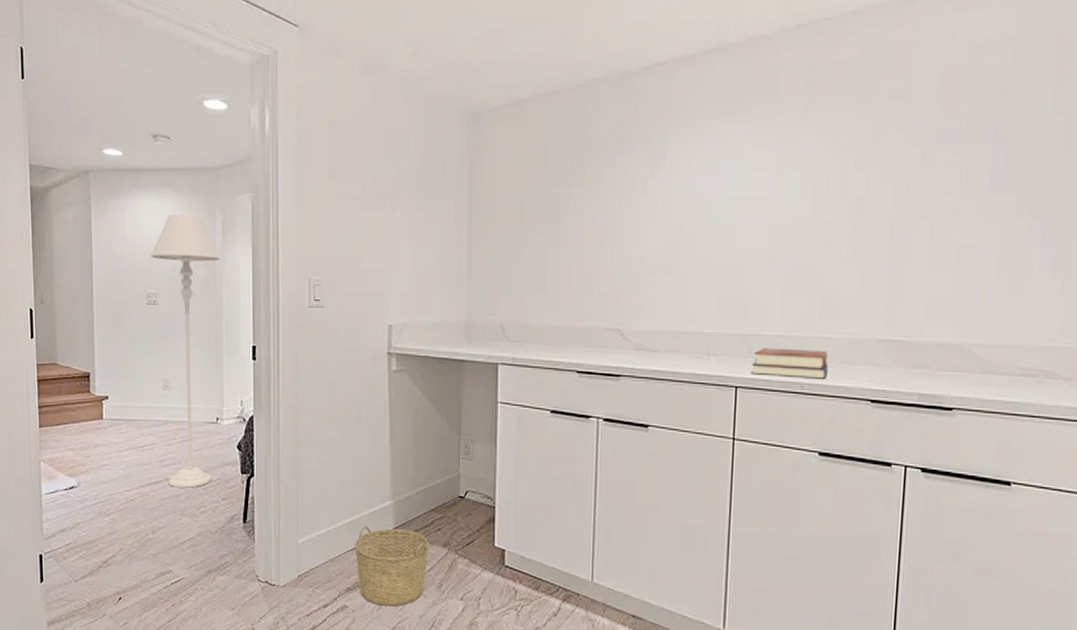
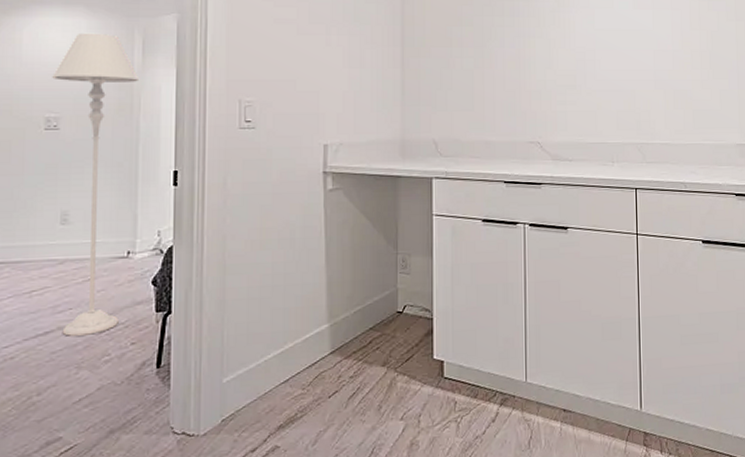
basket: present [354,526,430,607] -> none [287,352,368,440]
books: present [750,348,829,379] -> none [646,154,704,179]

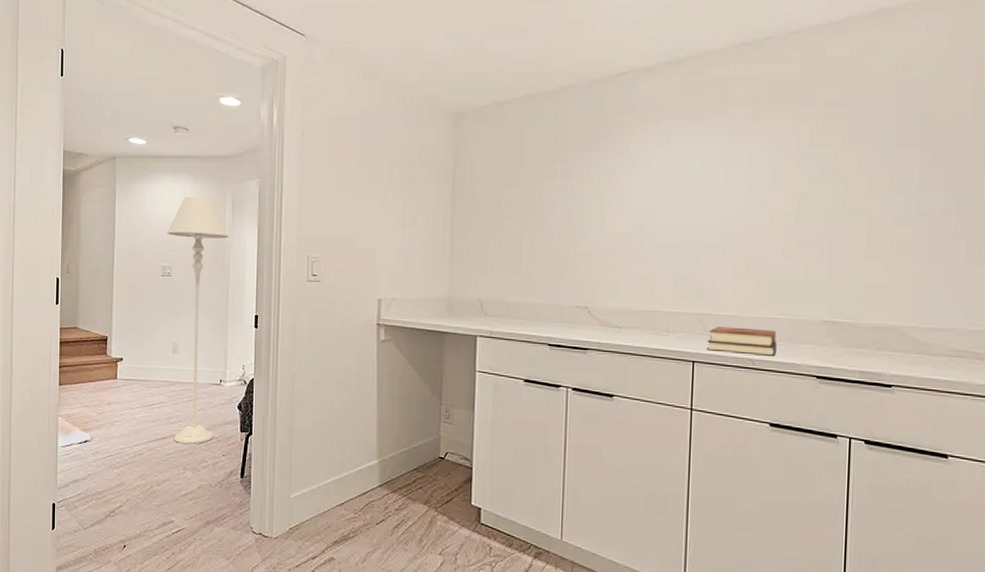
books: none [646,154,704,179] -> present [706,326,778,356]

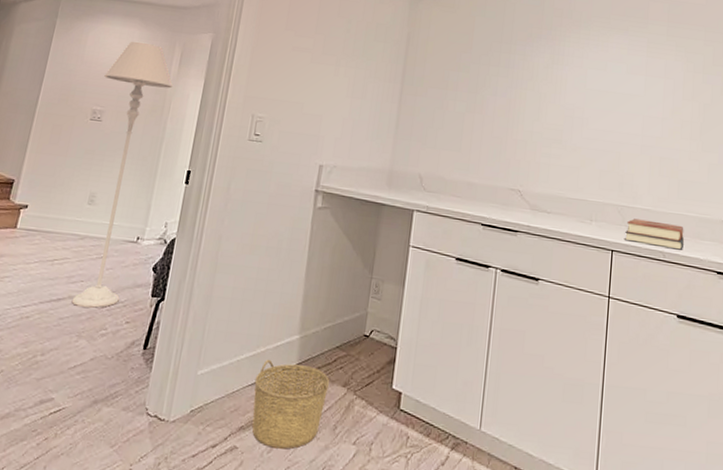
basket: none [342,483,412,560] -> present [252,360,330,449]

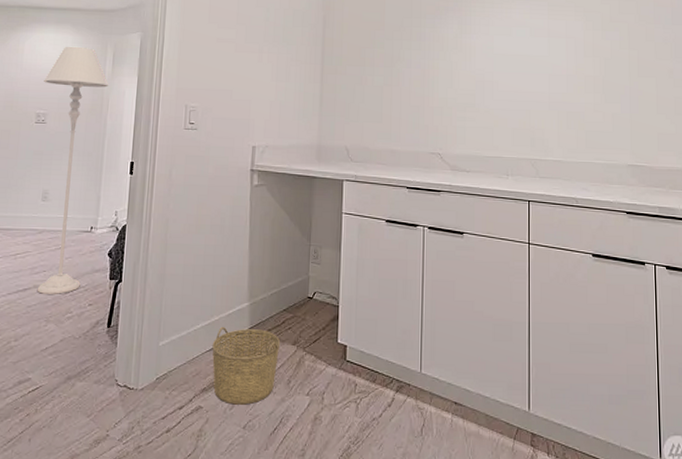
books: present [624,218,685,250] -> none [539,170,595,195]

